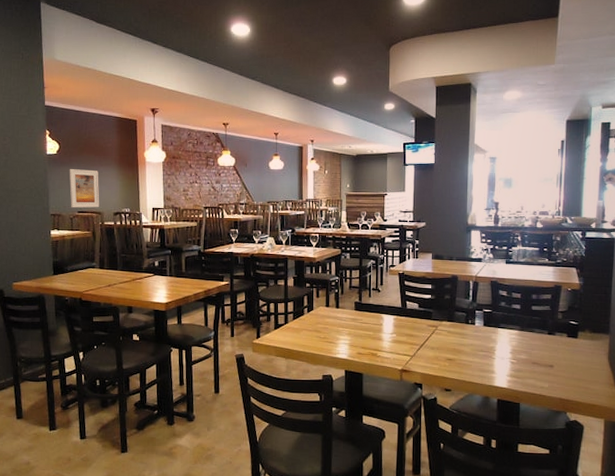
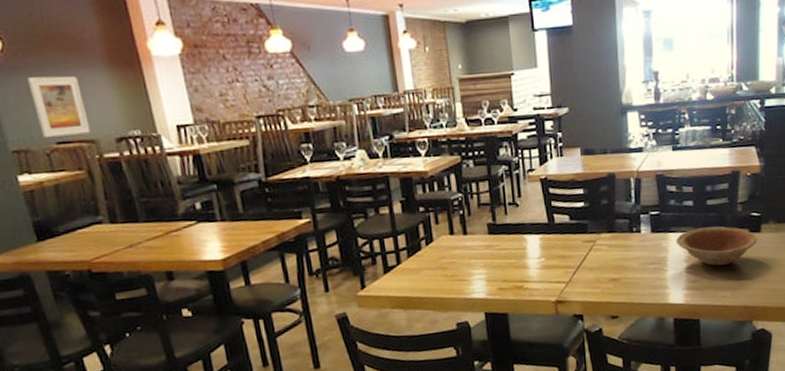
bowl: none [503,327,574,361] -> present [675,226,758,266]

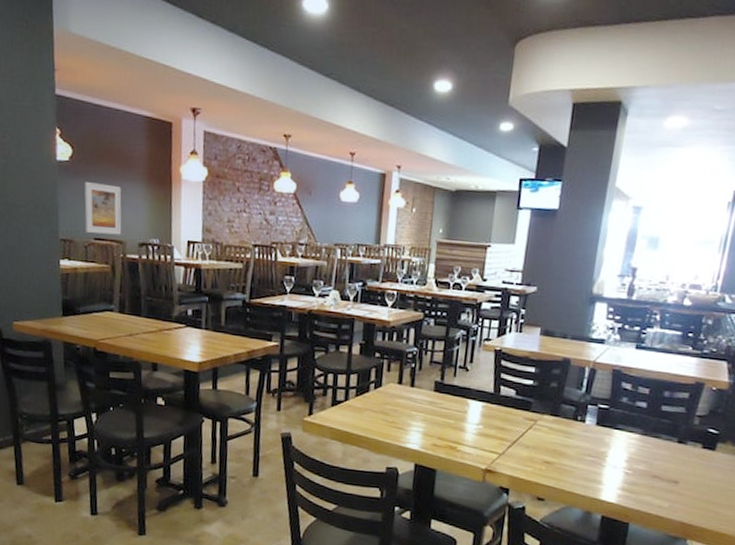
bowl: present [675,226,758,266] -> none [620,431,710,476]

